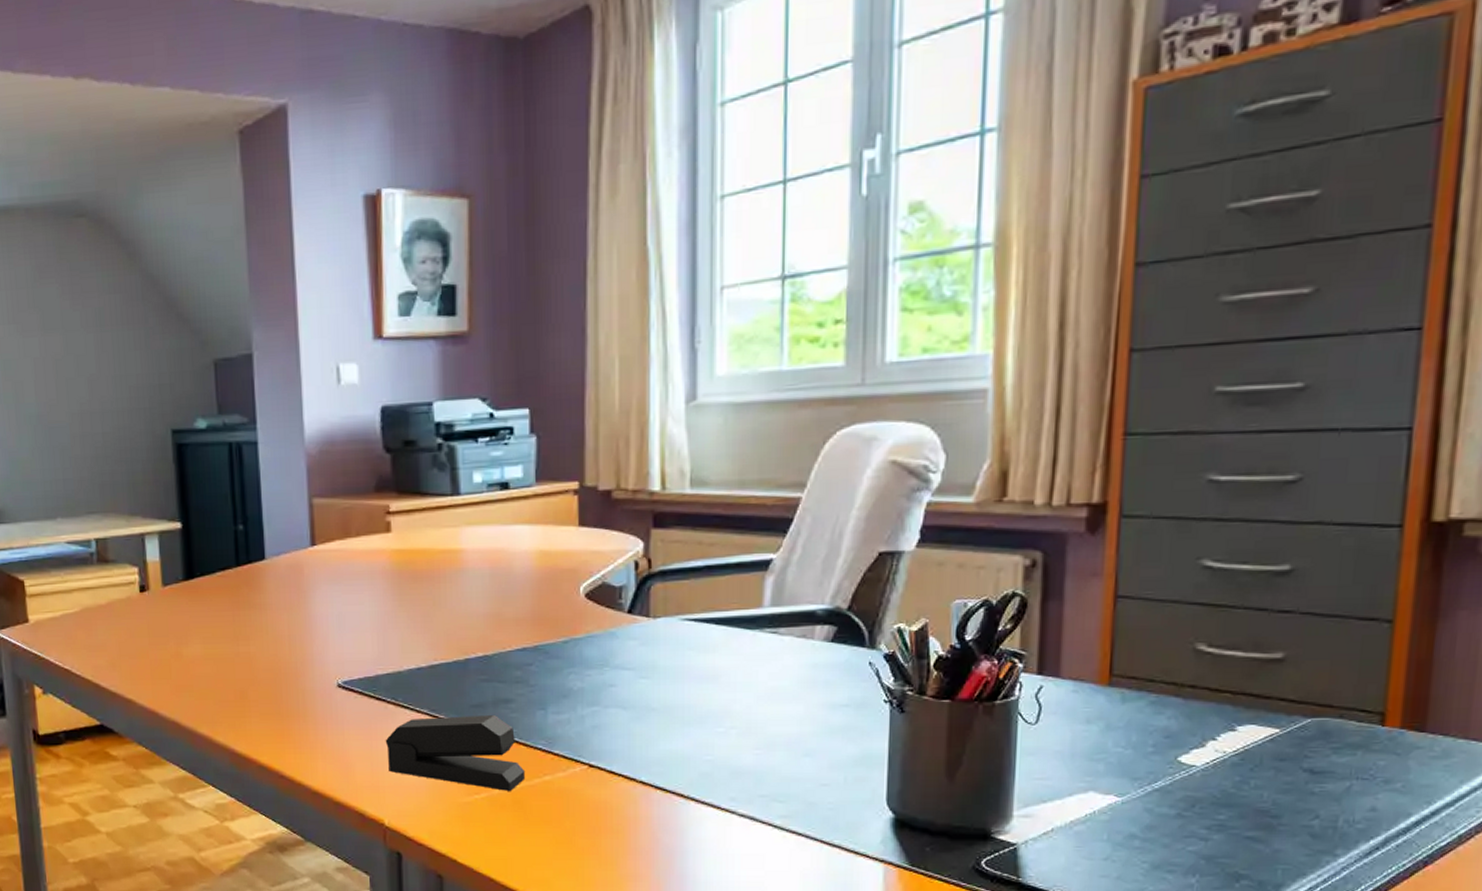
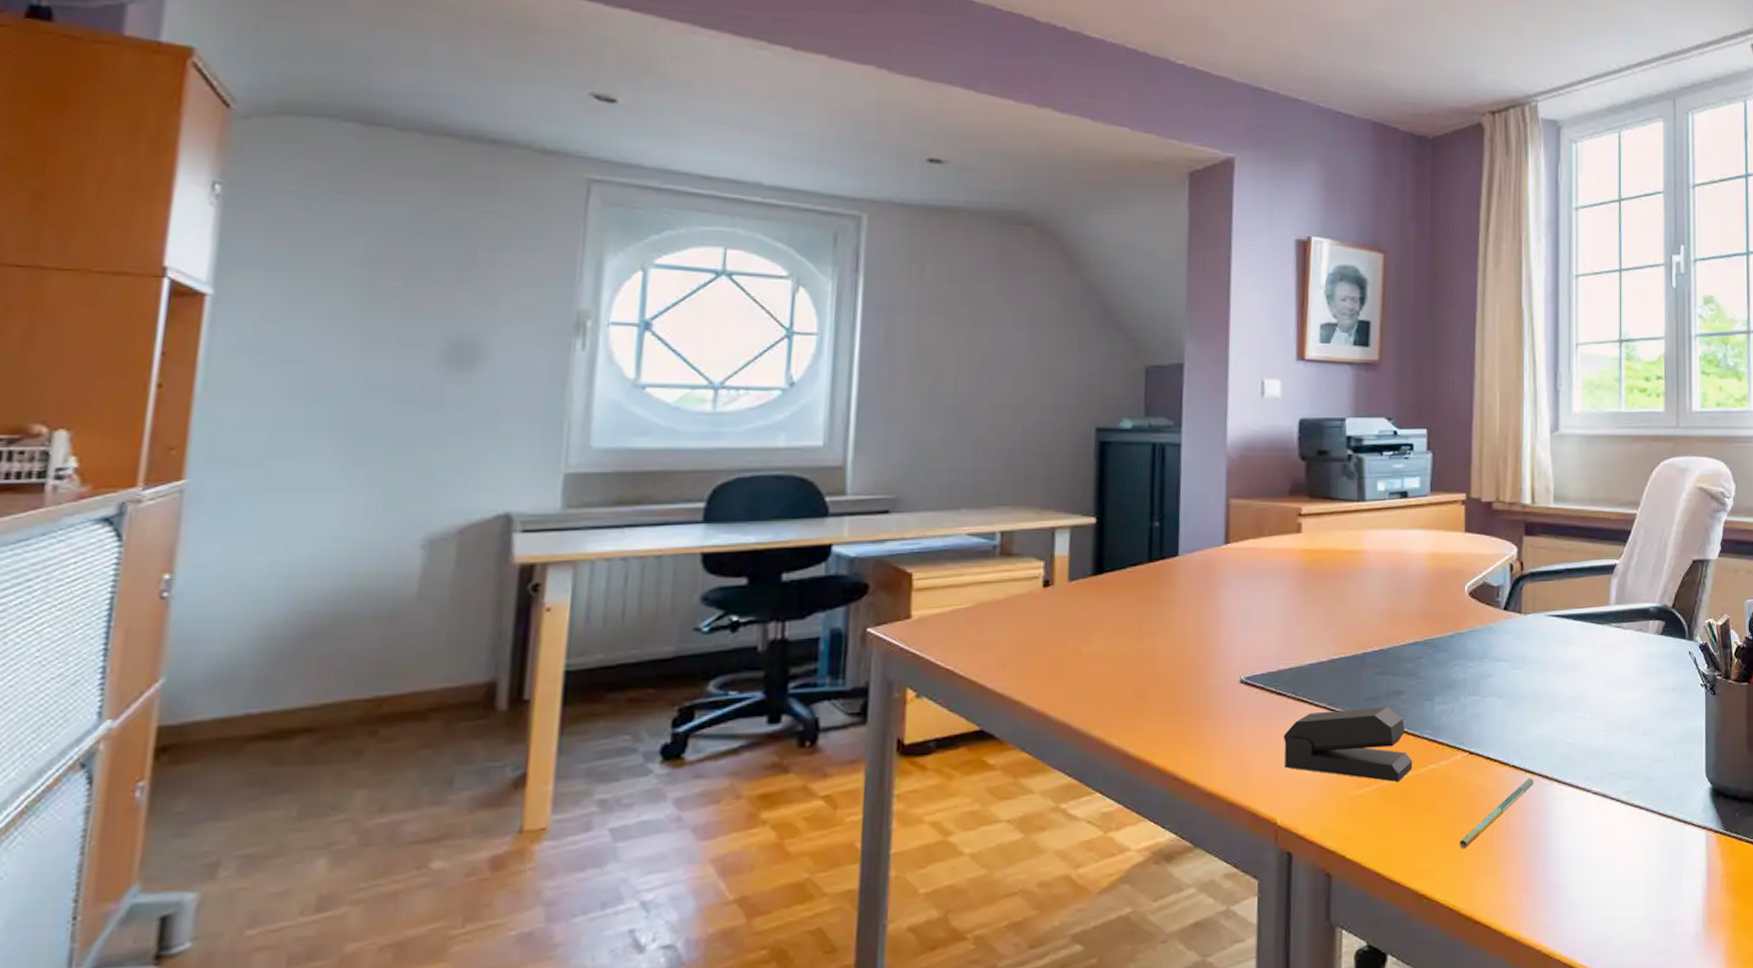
pen: none [580,795,666,863] -> present [1459,778,1534,850]

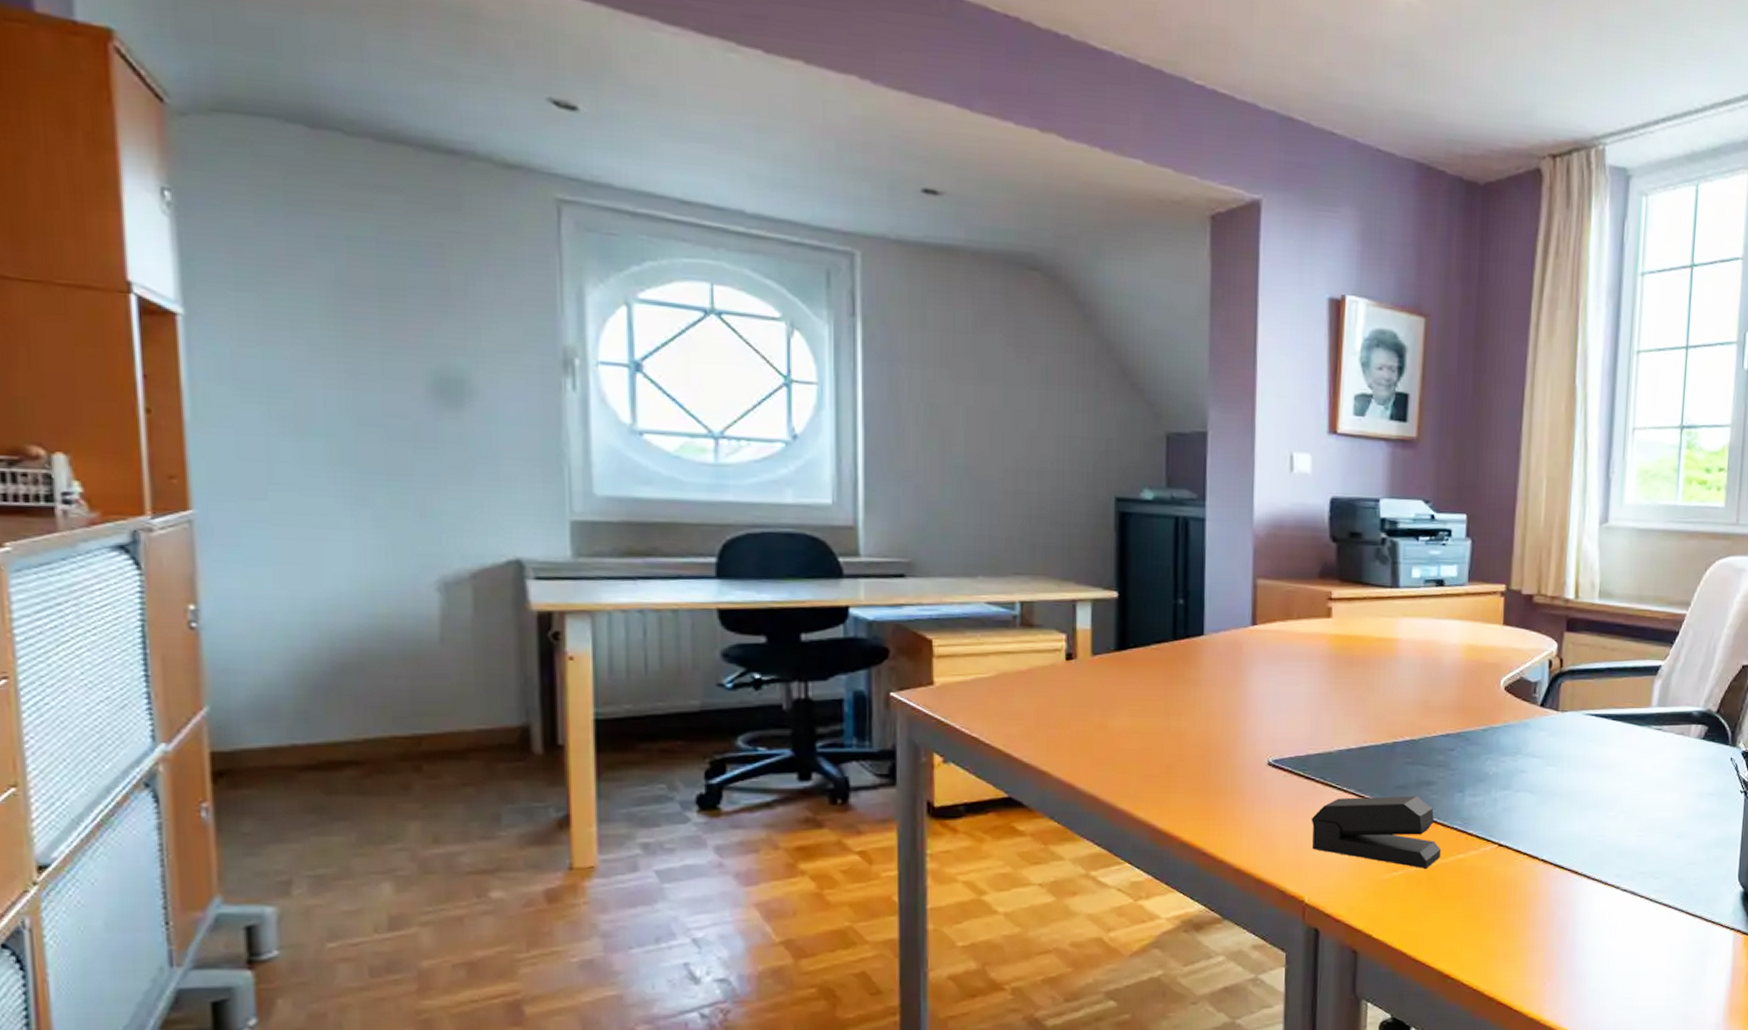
pen: present [1459,778,1534,850] -> none [1485,872,1563,936]

